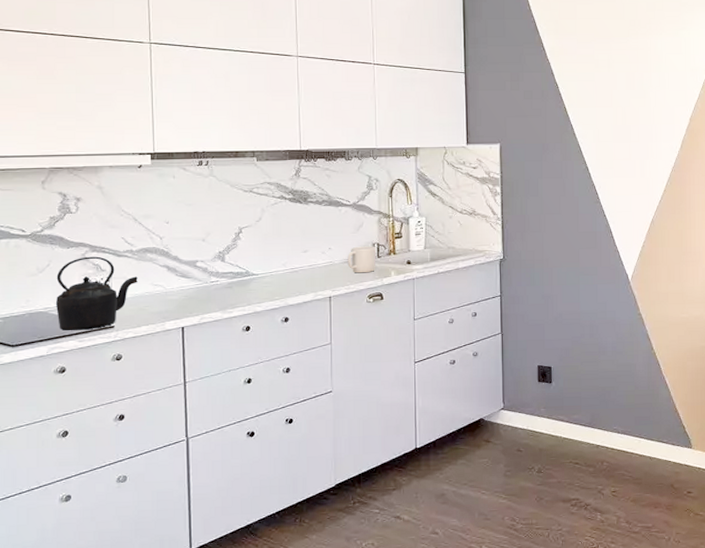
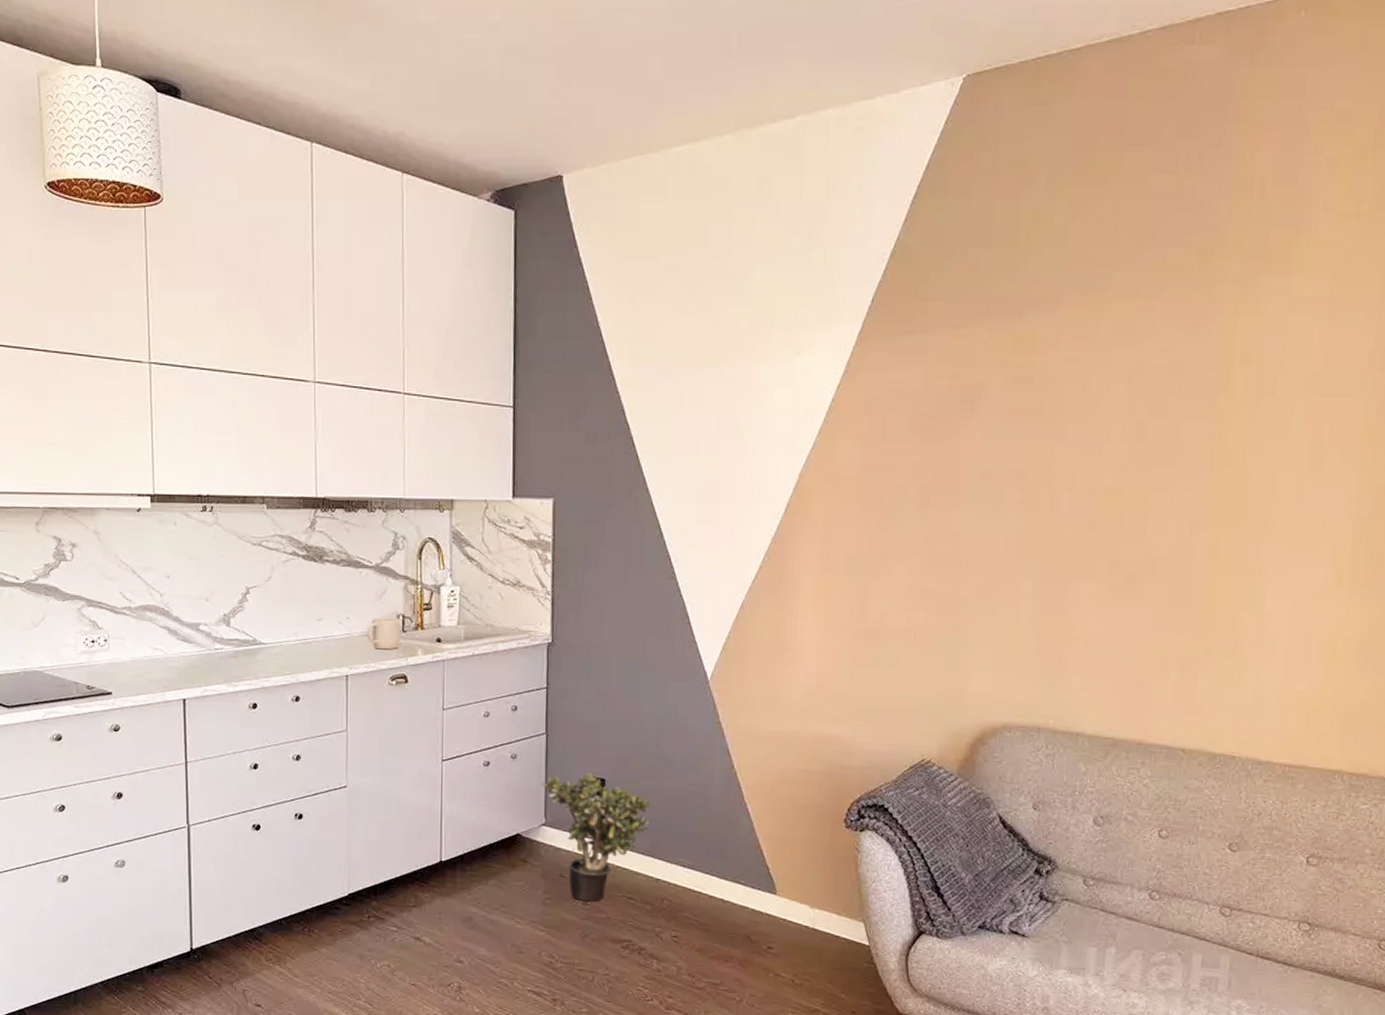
kettle: present [55,256,138,330] -> none [51,611,137,695]
potted plant: none [499,363,589,470] -> present [541,773,651,902]

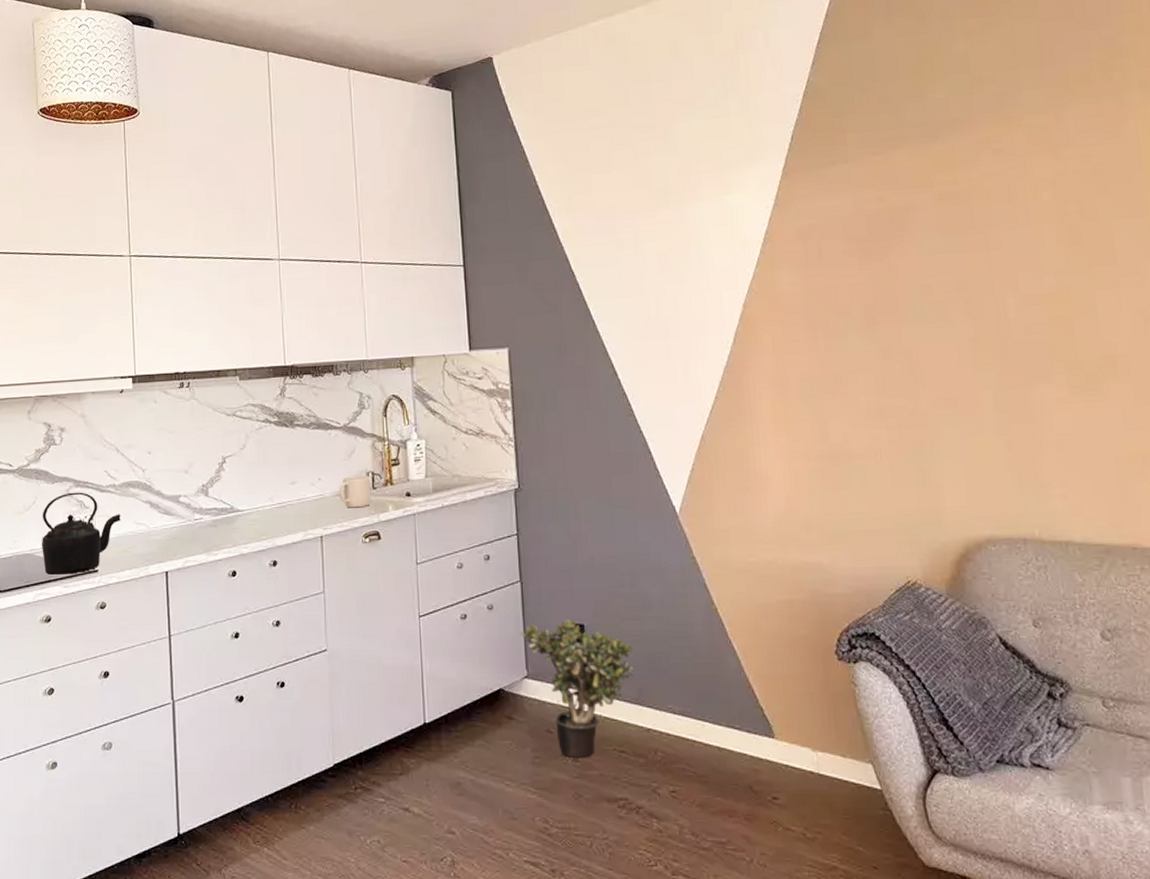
kettle: none [51,611,137,695] -> present [41,492,121,575]

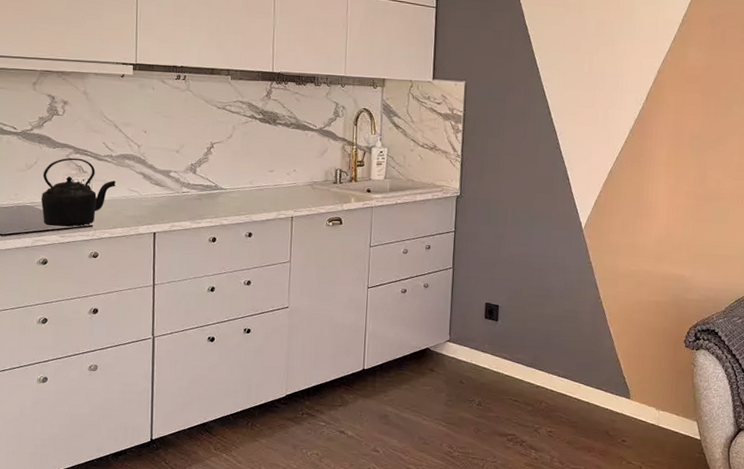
mug: present [339,475,372,508] -> none [310,170,339,197]
potted plant: present [520,619,634,758] -> none [447,300,534,403]

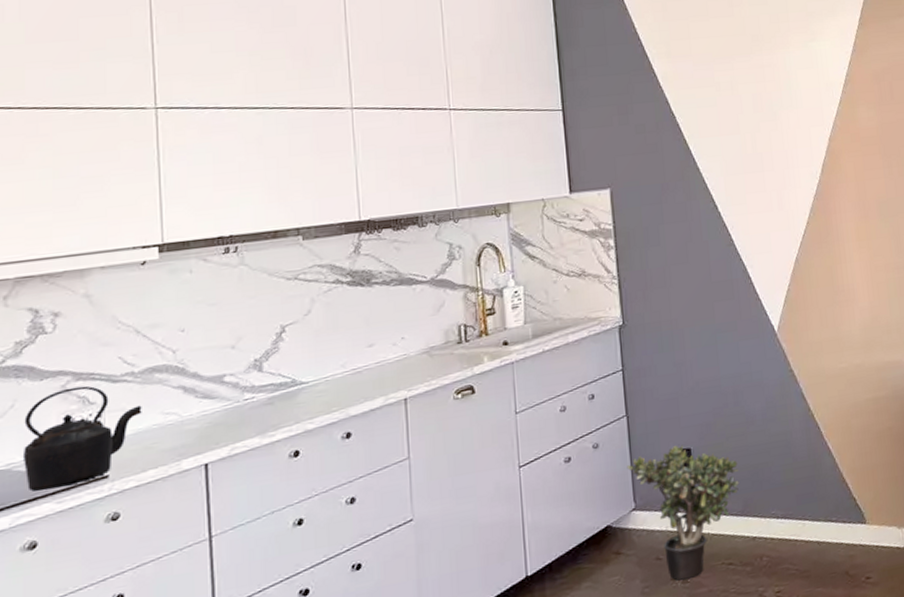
potted plant: none [447,300,534,403] -> present [626,445,740,581]

